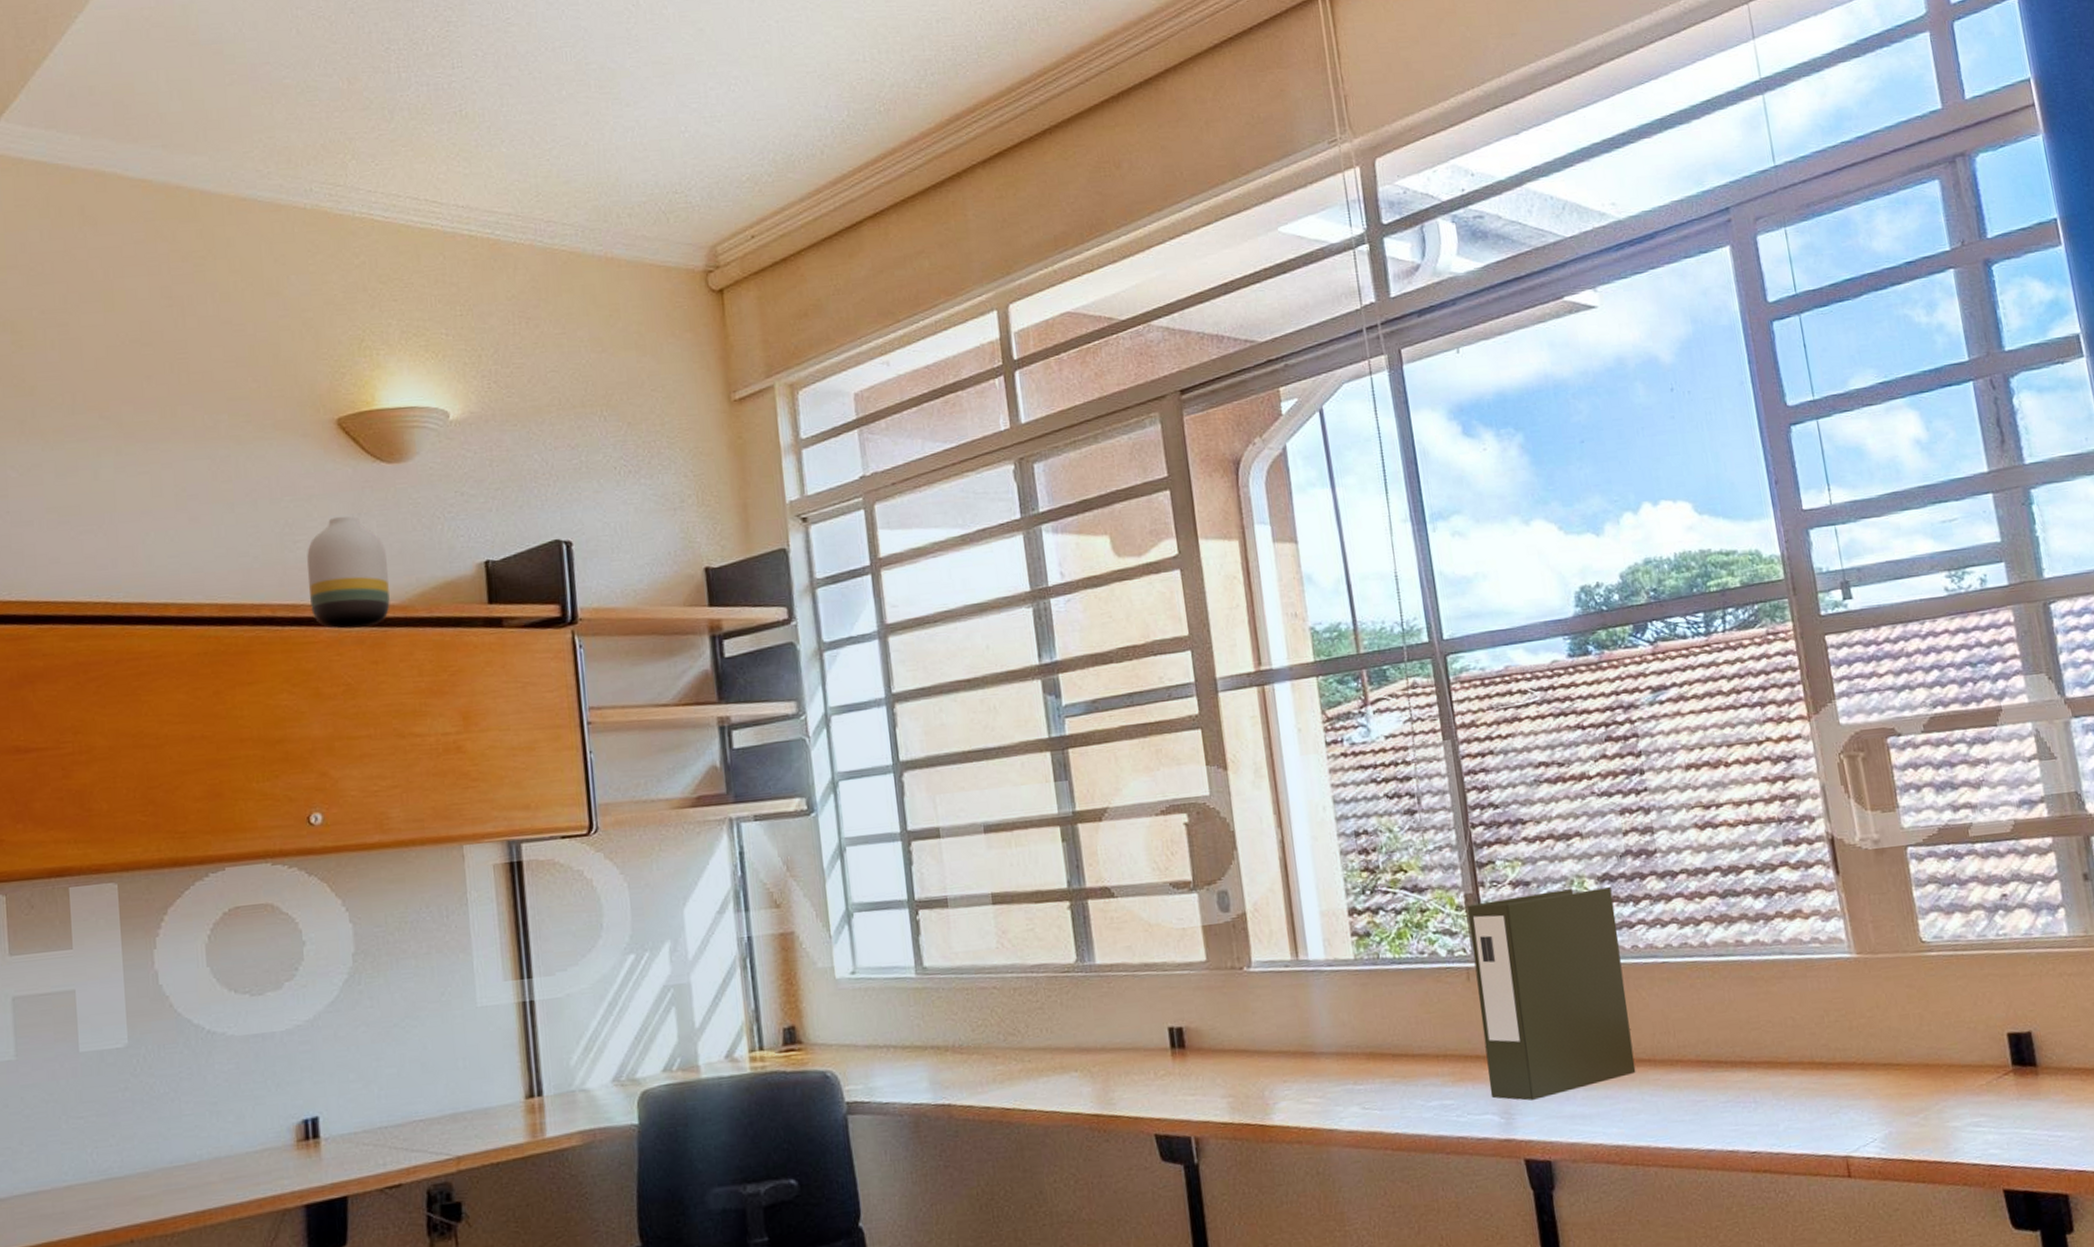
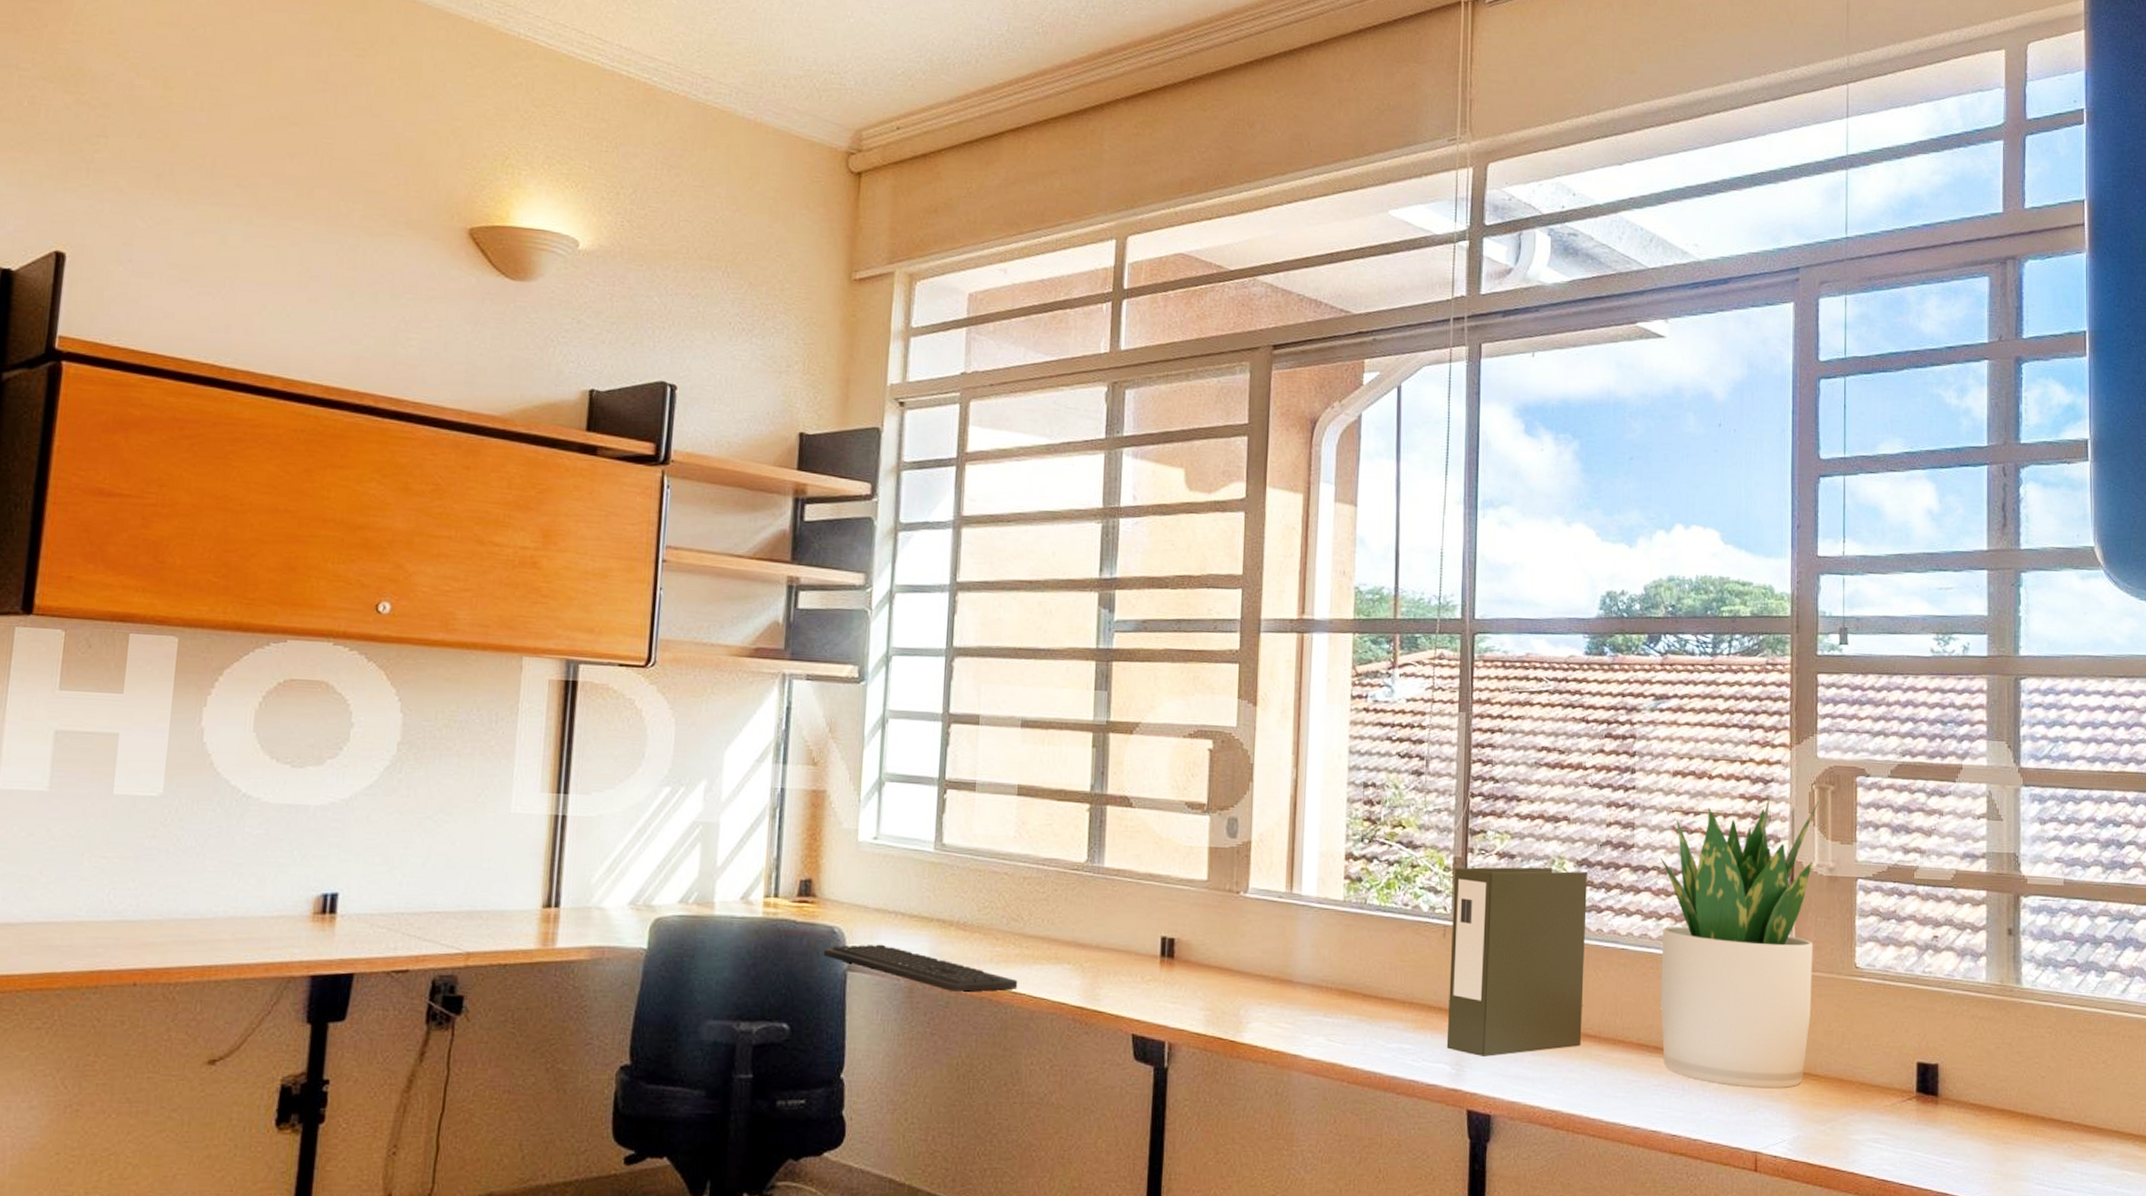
vase: present [306,516,390,629] -> none [413,322,496,433]
computer keyboard: none [819,1081,1027,1120] -> present [823,944,1018,993]
planter: none [1686,771,1885,1090] -> present [1659,795,1819,1089]

